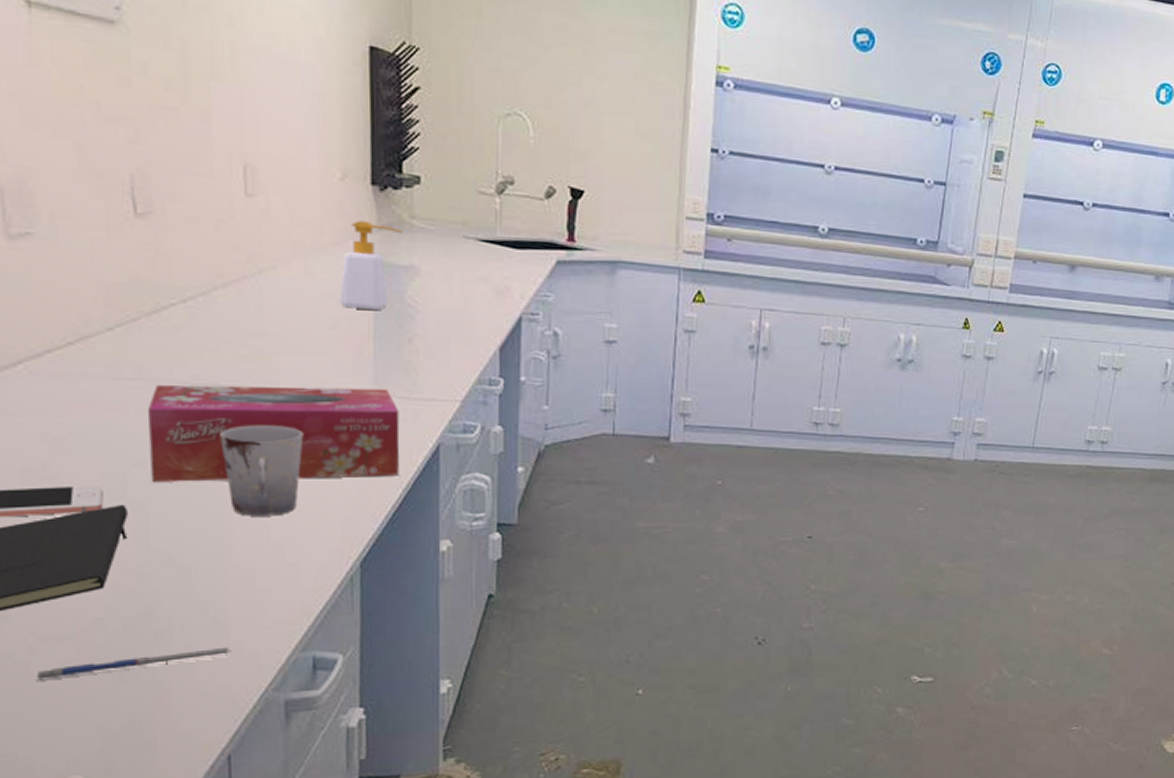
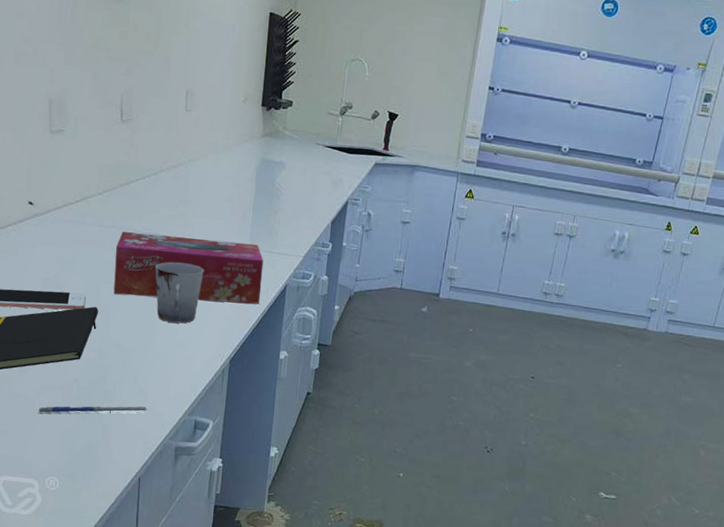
soap bottle: present [340,220,403,311] -> none [235,130,278,191]

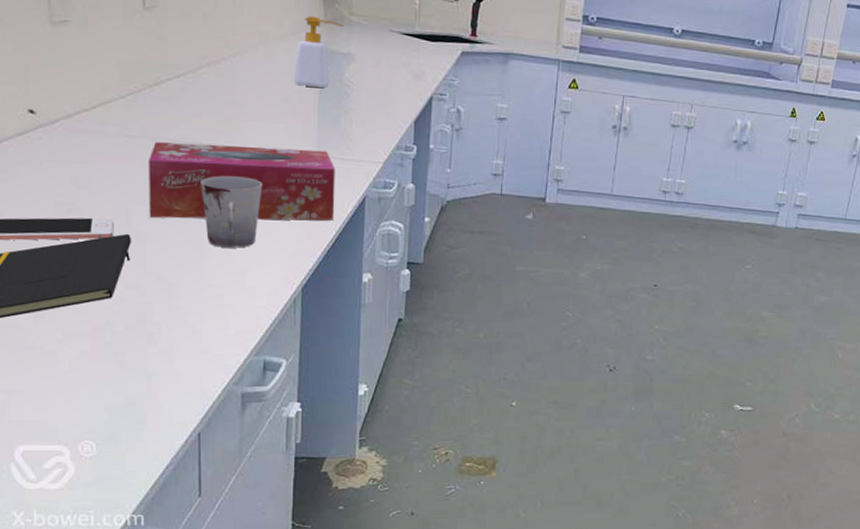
pen: present [38,406,148,414] -> none [62,348,203,367]
soap bottle: none [235,130,278,191] -> present [294,16,343,89]

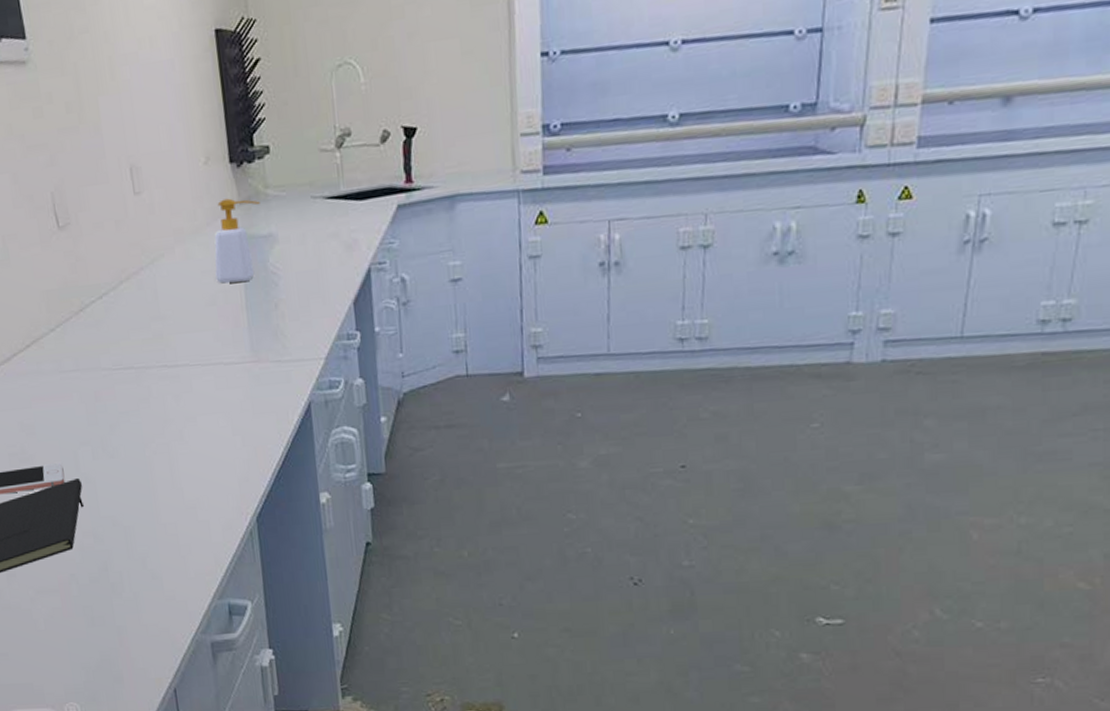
tissue box: present [147,142,336,221] -> none [85,354,279,457]
cup: present [201,175,263,248] -> none [138,398,202,482]

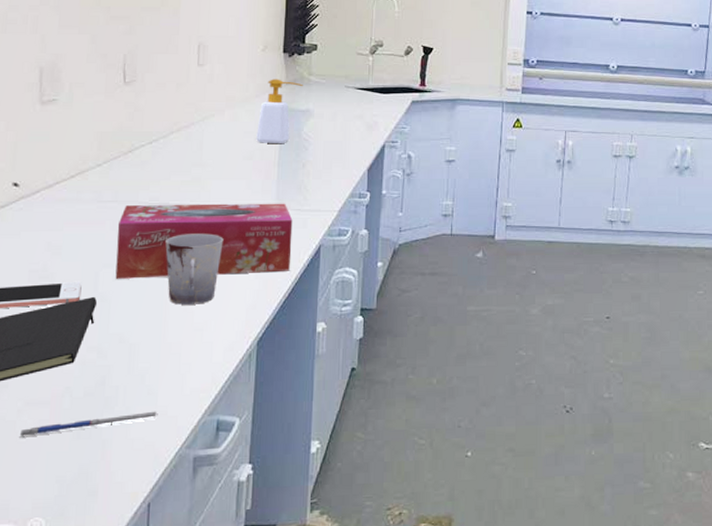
pen: none [37,596,167,626] -> present [19,411,158,438]
tissue box: none [85,354,279,457] -> present [115,203,293,279]
cup: none [138,398,202,482] -> present [165,233,224,305]

